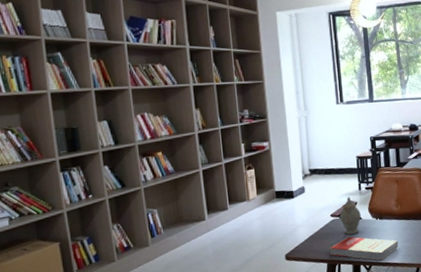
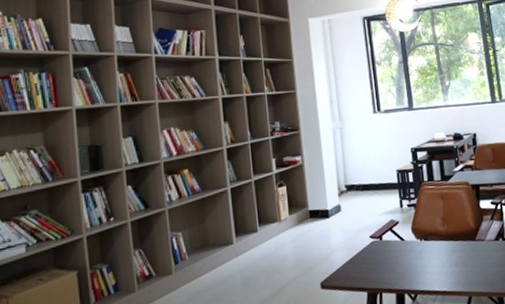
book: present [329,236,399,261] -> none [369,260,447,288]
teapot: present [339,196,361,235] -> none [380,214,404,259]

